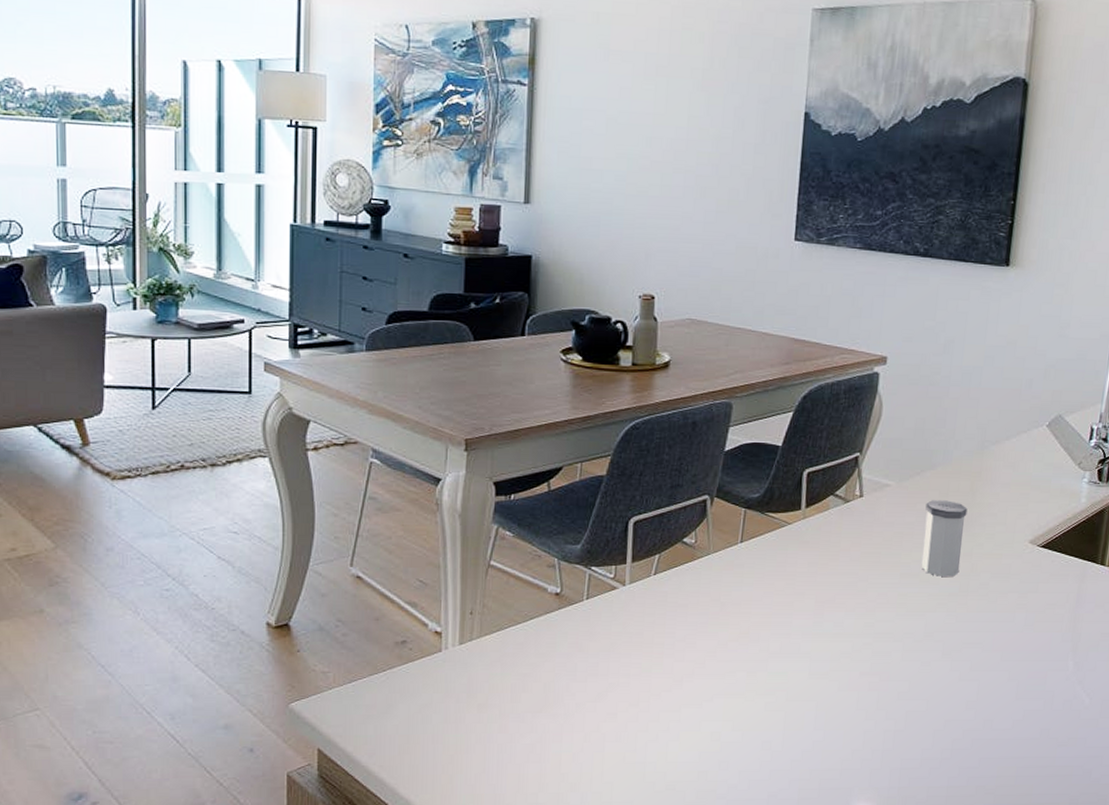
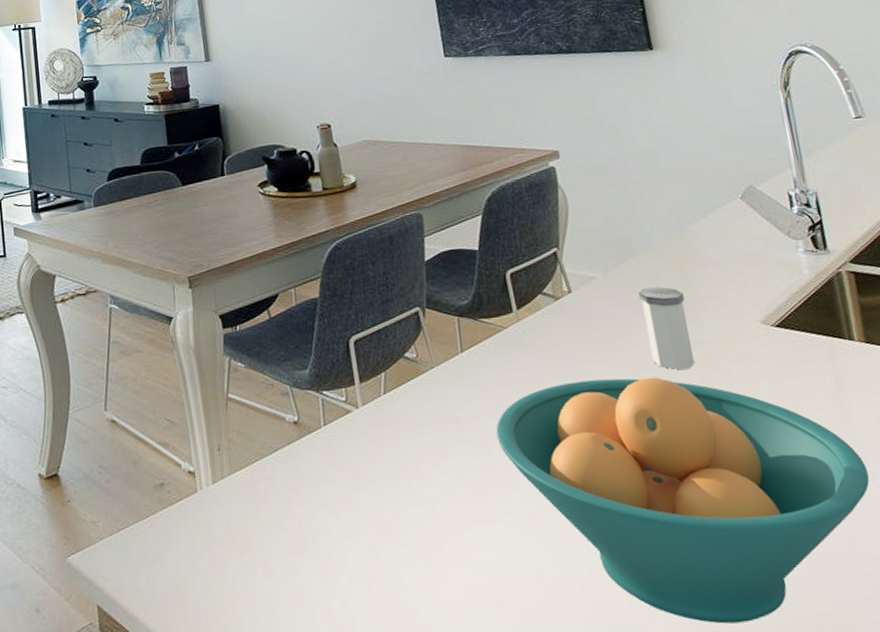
fruit bowl: none [757,579,1079,790] -> present [496,377,870,624]

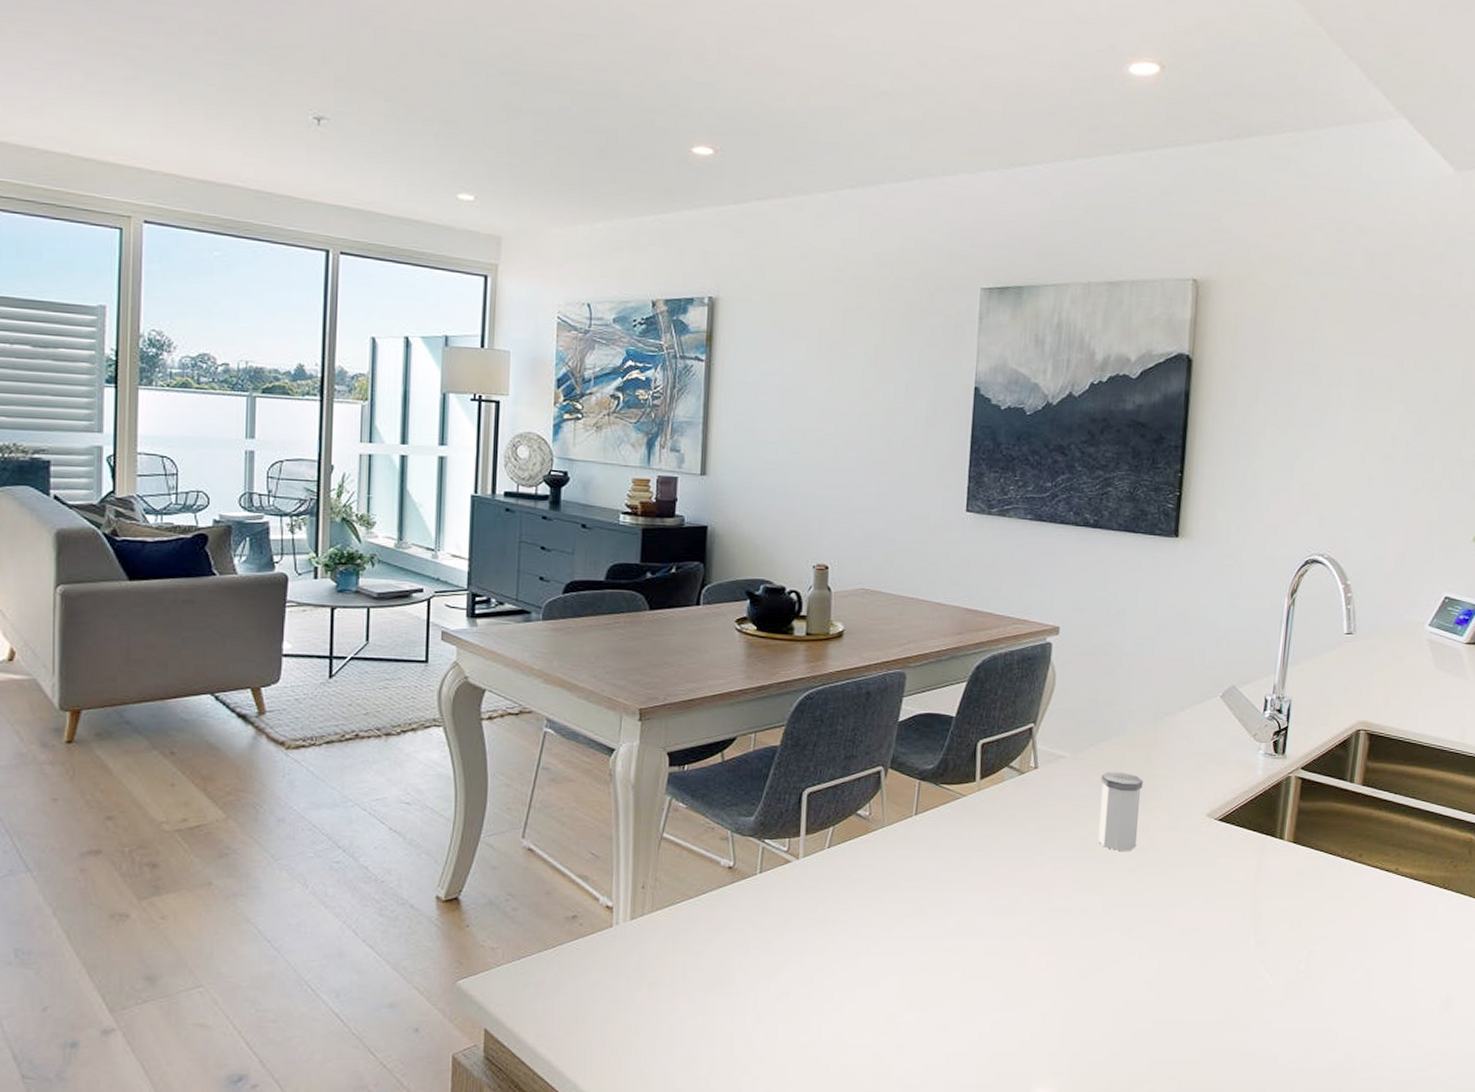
fruit bowl: present [496,377,870,624] -> none [932,853,1261,1075]

